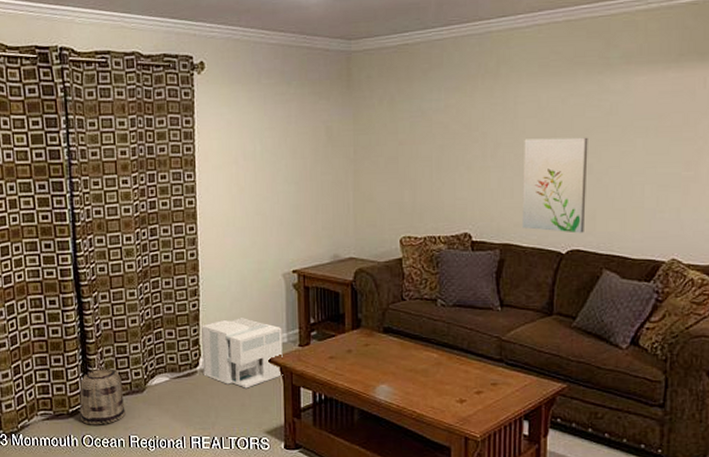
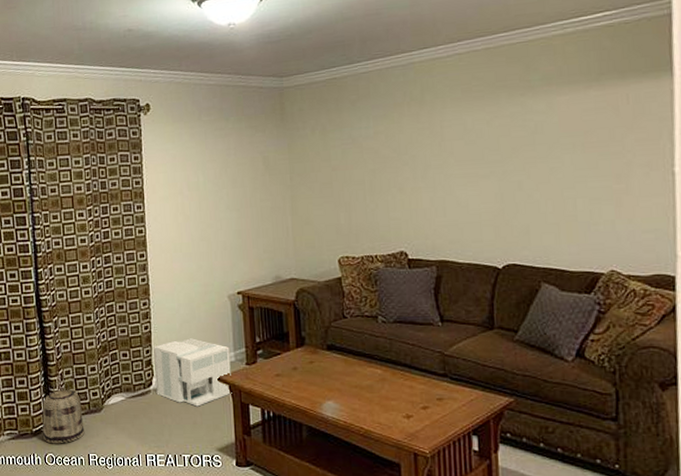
wall art: present [522,137,588,234] -> none [453,155,519,248]

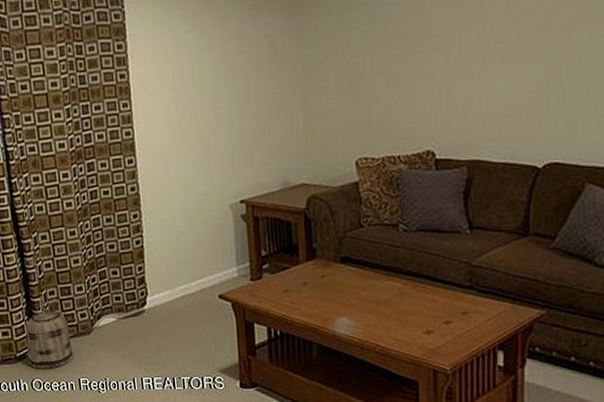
architectural model: present [153,338,232,407] -> none [147,253,235,327]

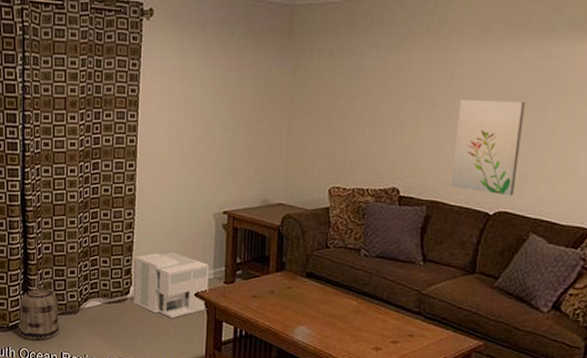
architectural model: none [147,253,235,327] -> present [133,252,209,319]
wall art: none [491,35,566,145] -> present [451,99,525,196]

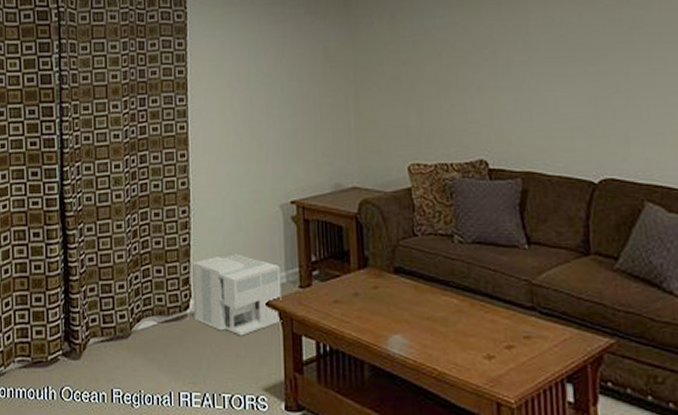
basket: present [18,280,60,341] -> none [59,299,109,376]
wall art: present [451,99,525,196] -> none [539,53,618,160]

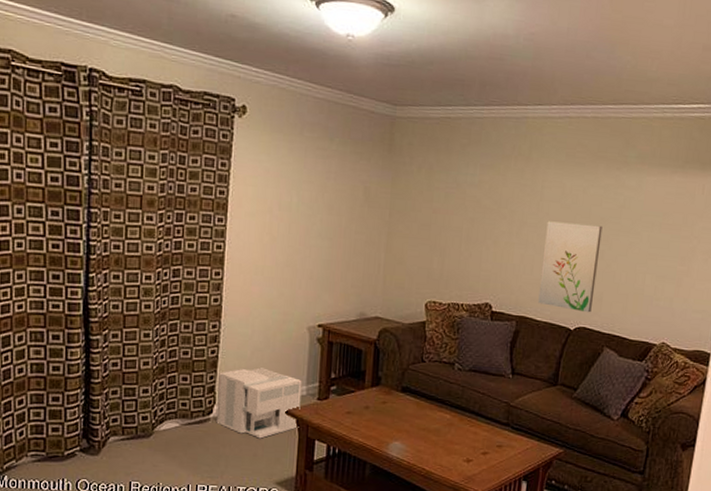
wall art: none [539,53,618,160] -> present [538,221,603,313]

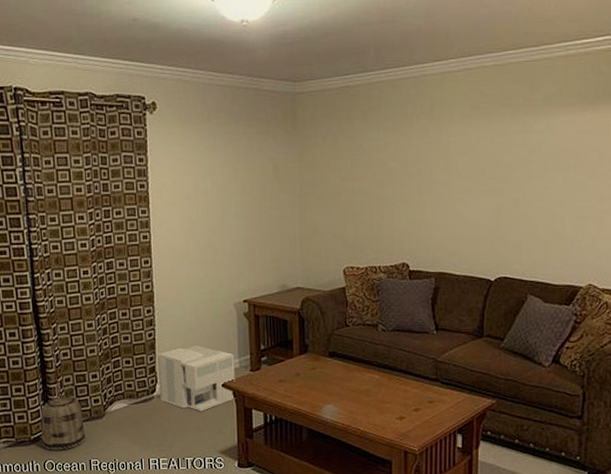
basket: none [76,401,128,470] -> present [41,388,86,451]
wall art: present [538,221,603,313] -> none [455,173,514,262]

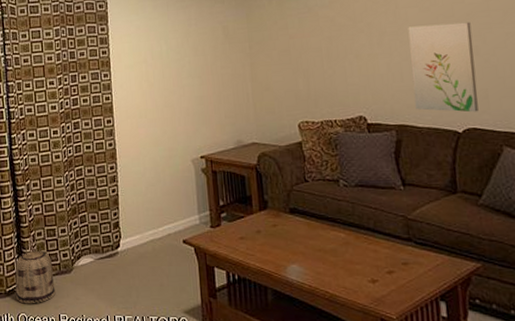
architectural model: present [157,345,236,412] -> none [121,201,198,269]
wall art: none [455,173,514,262] -> present [408,22,479,113]

